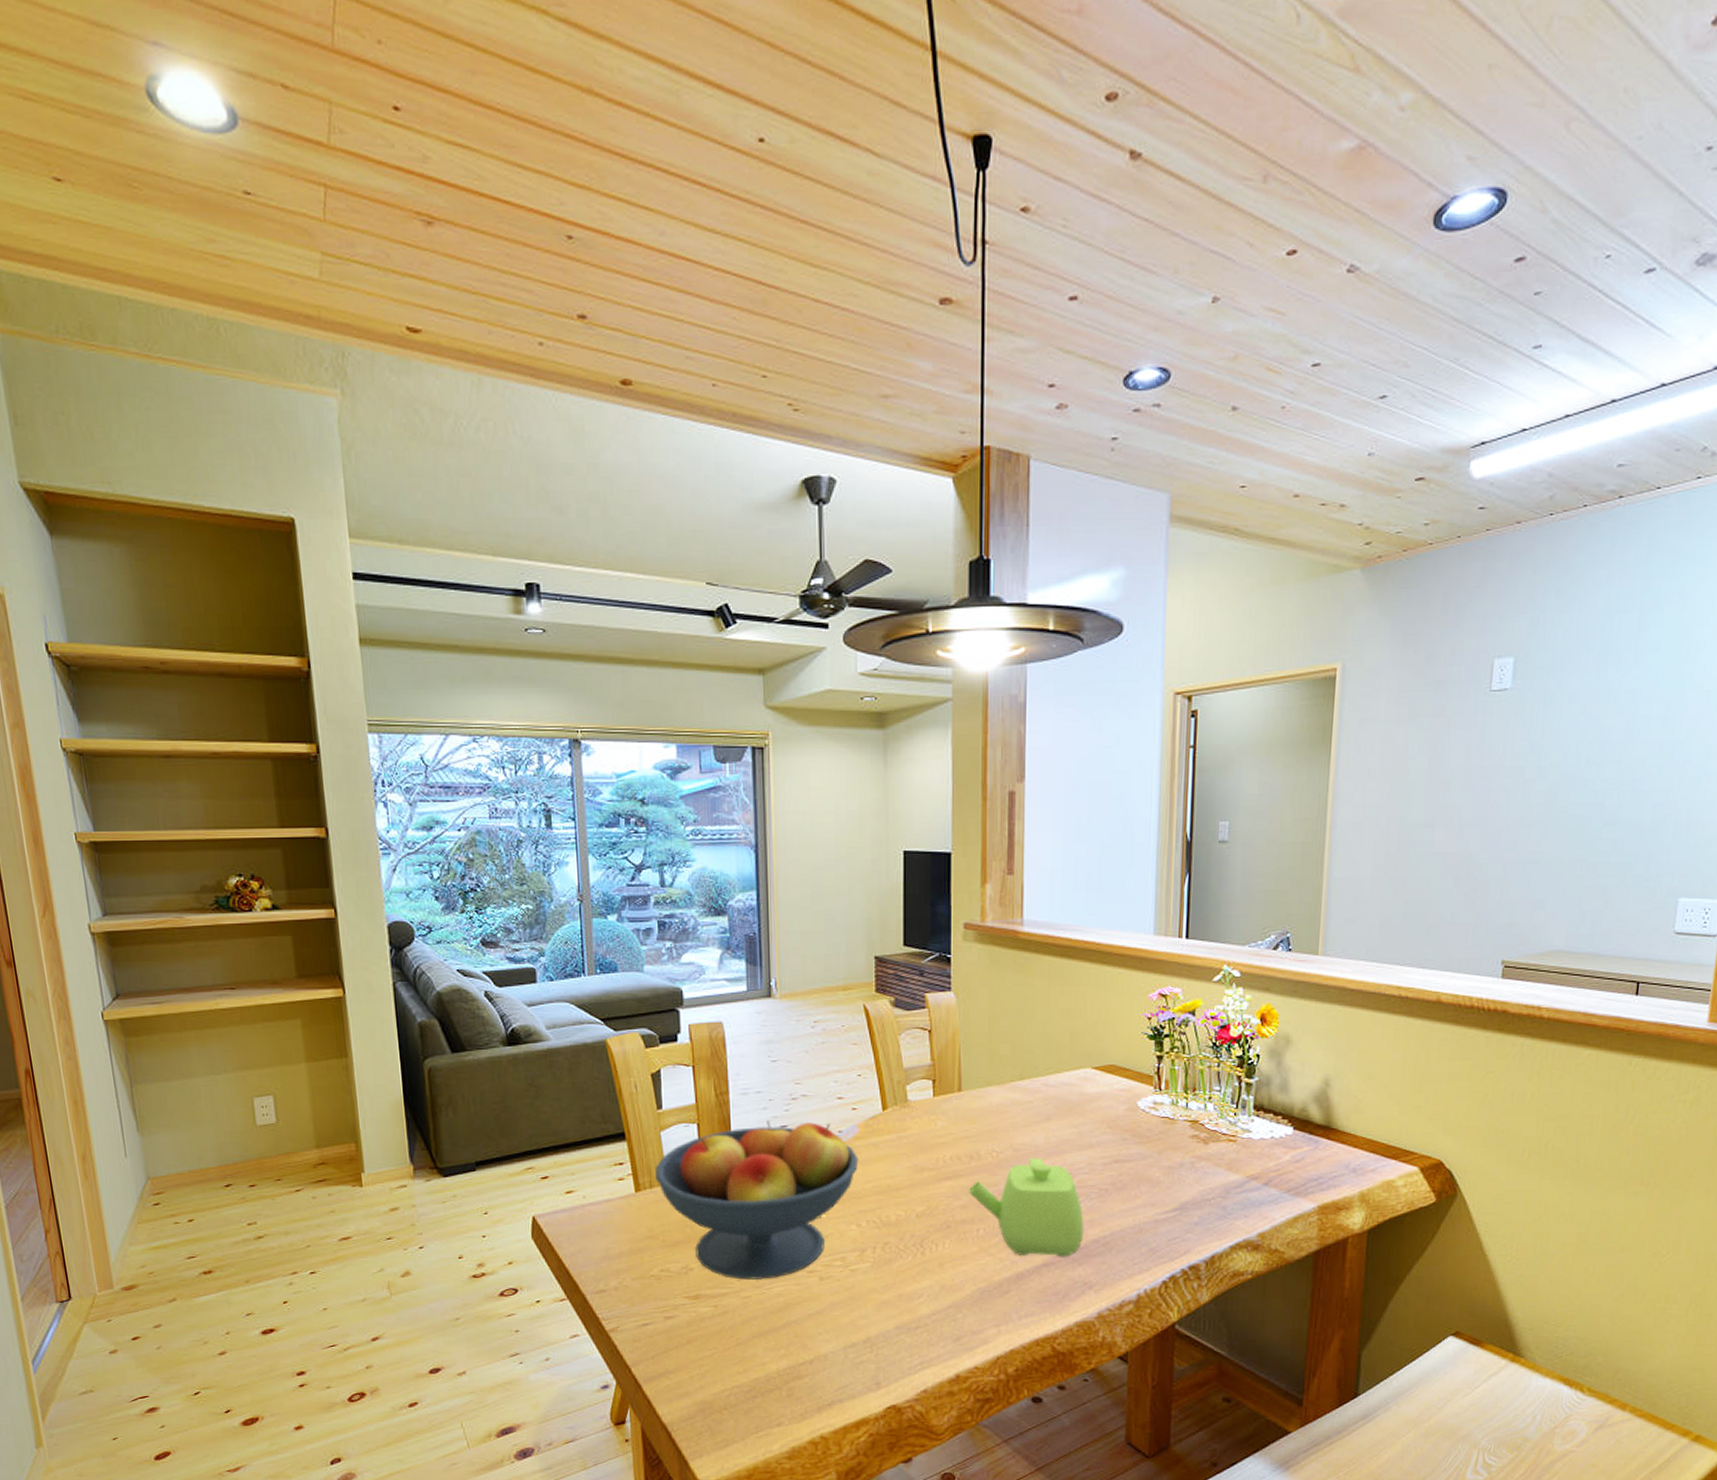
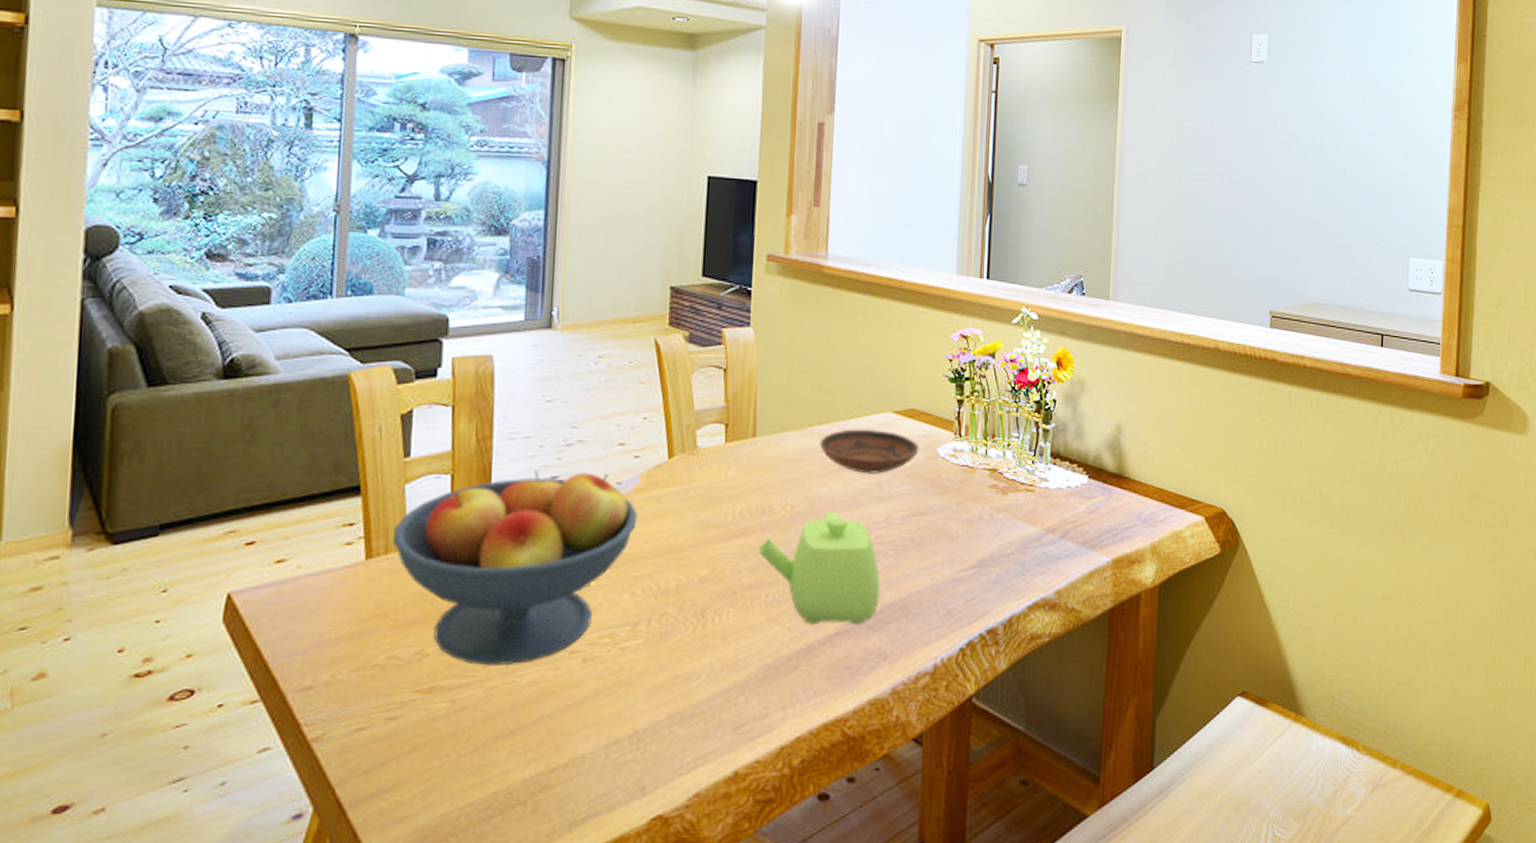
bowl: none [1022,1083,1119,1125] -> present [819,429,919,474]

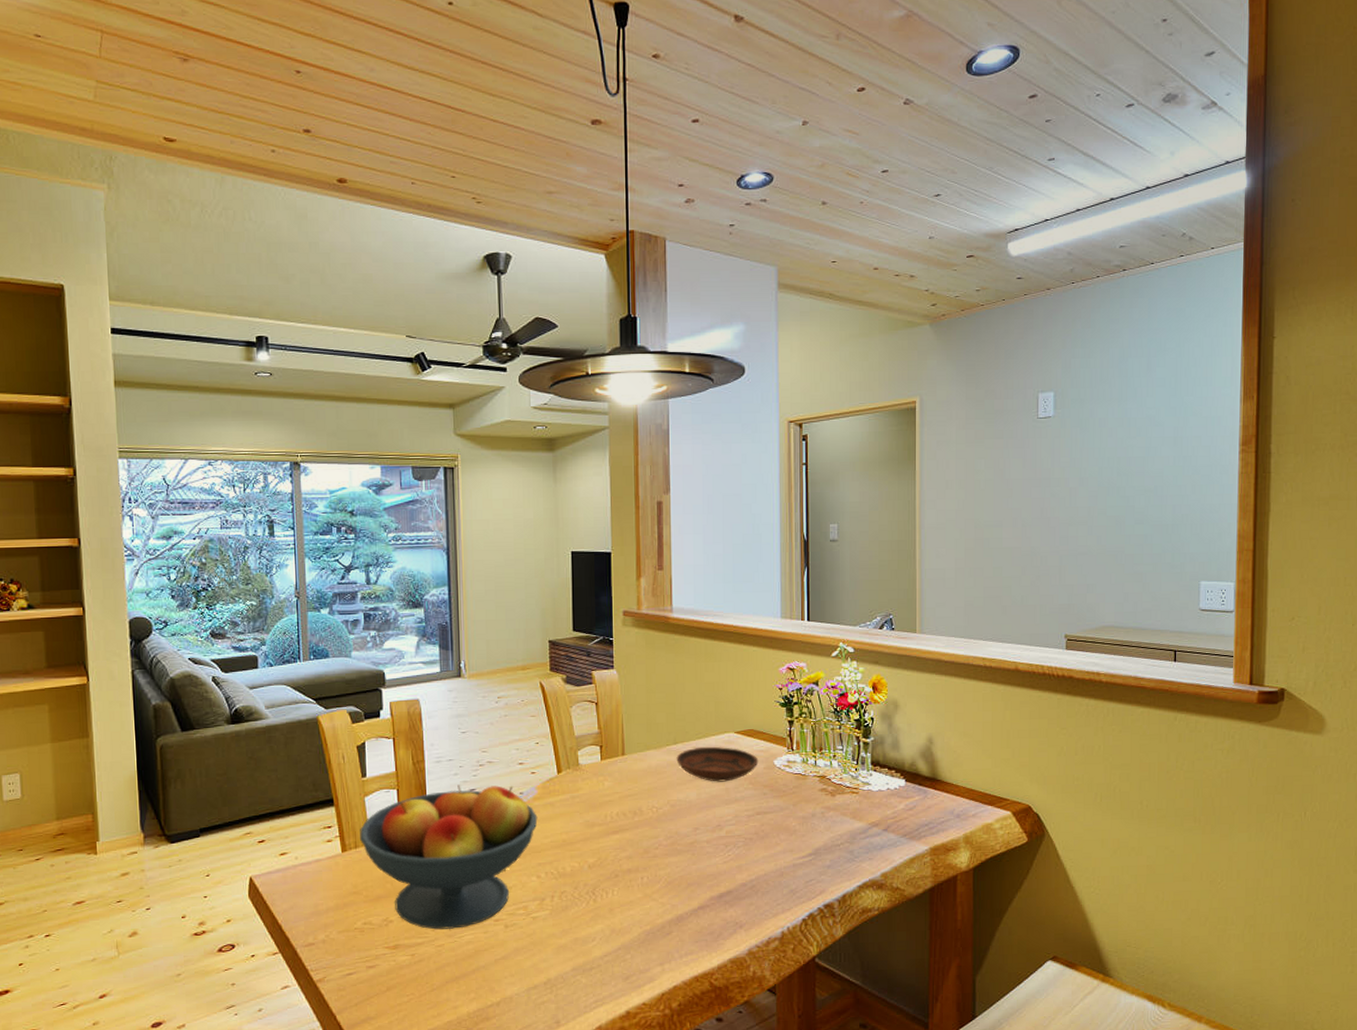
teapot: present [757,511,880,625] -> none [632,812,733,901]

